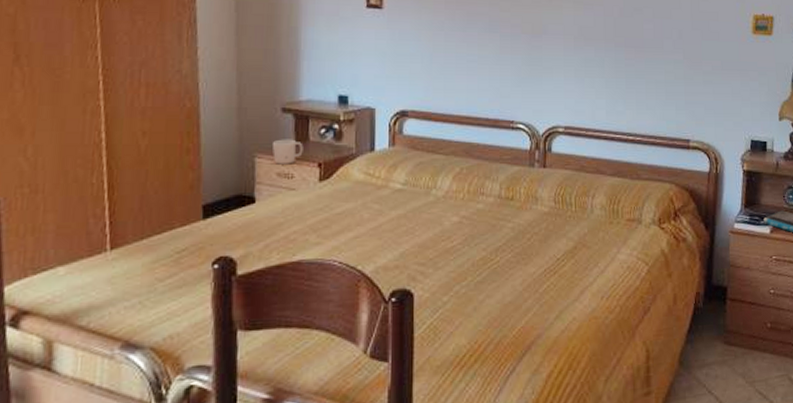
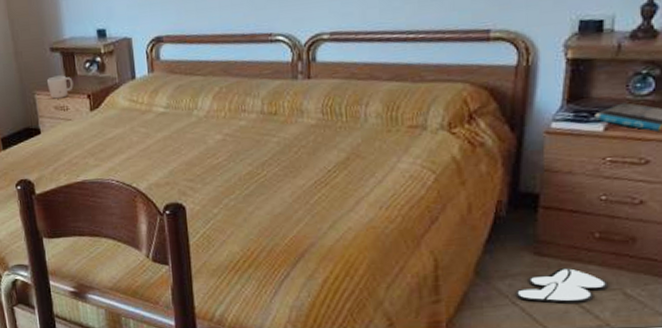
slippers: none [711,355,778,391] -> present [515,267,608,304]

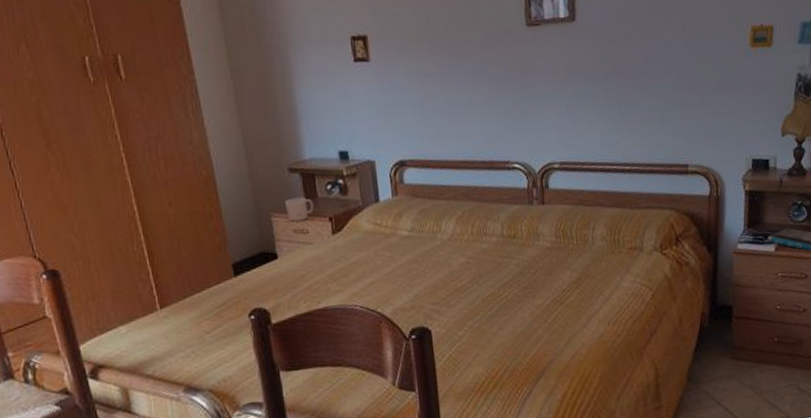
slippers: present [515,267,608,304] -> none [719,369,786,402]

